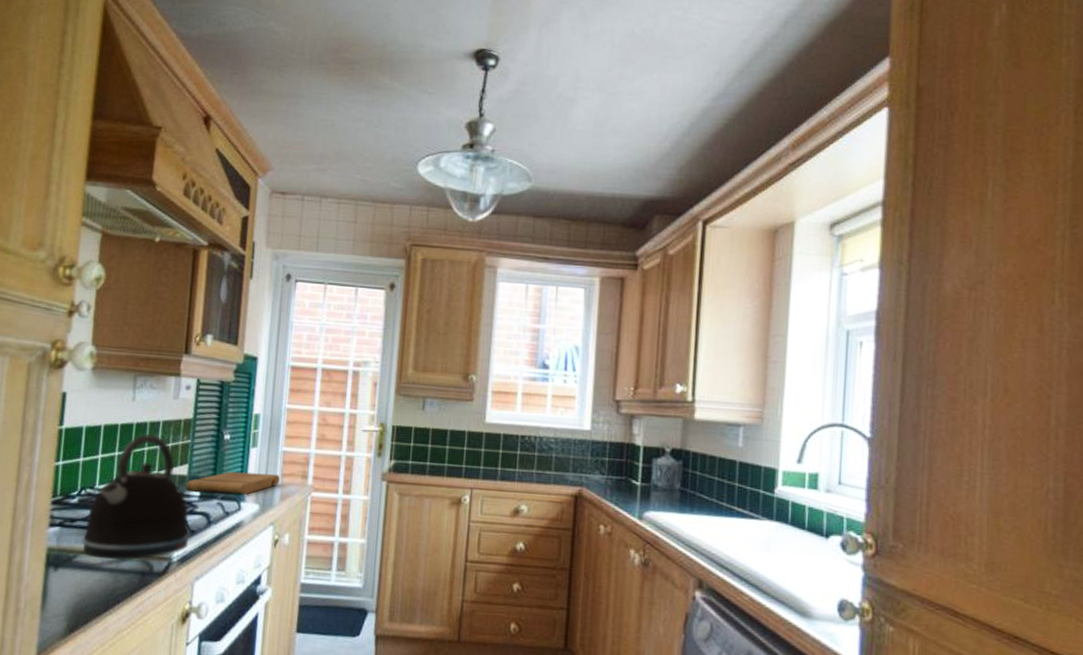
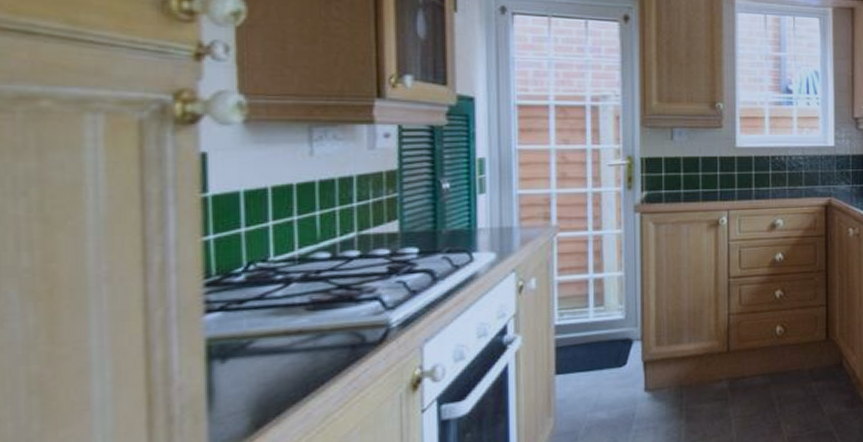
kettle: present [82,434,190,561] -> none [258,191,411,341]
cutting board: present [186,471,280,496] -> none [399,220,518,250]

